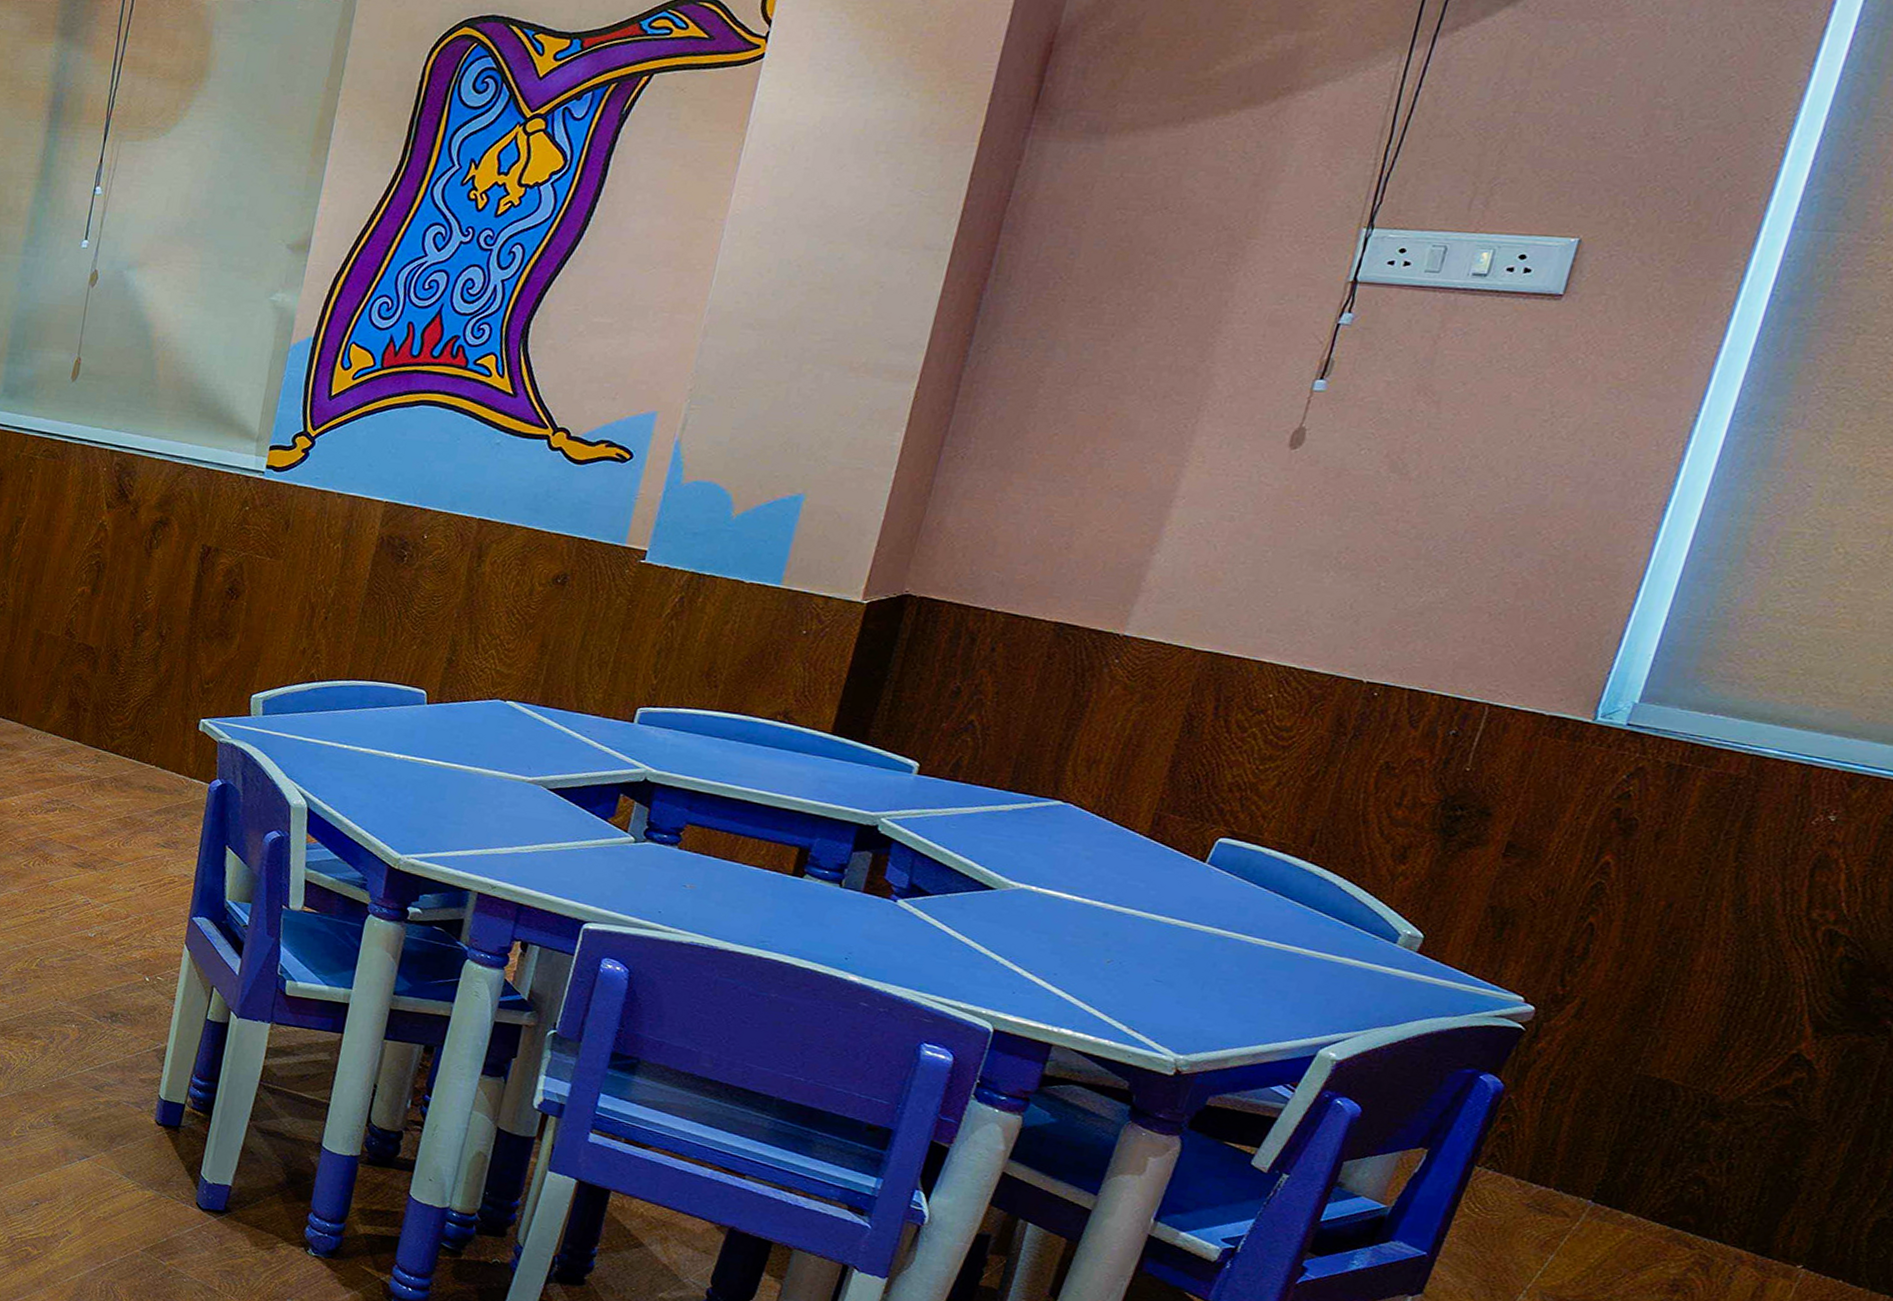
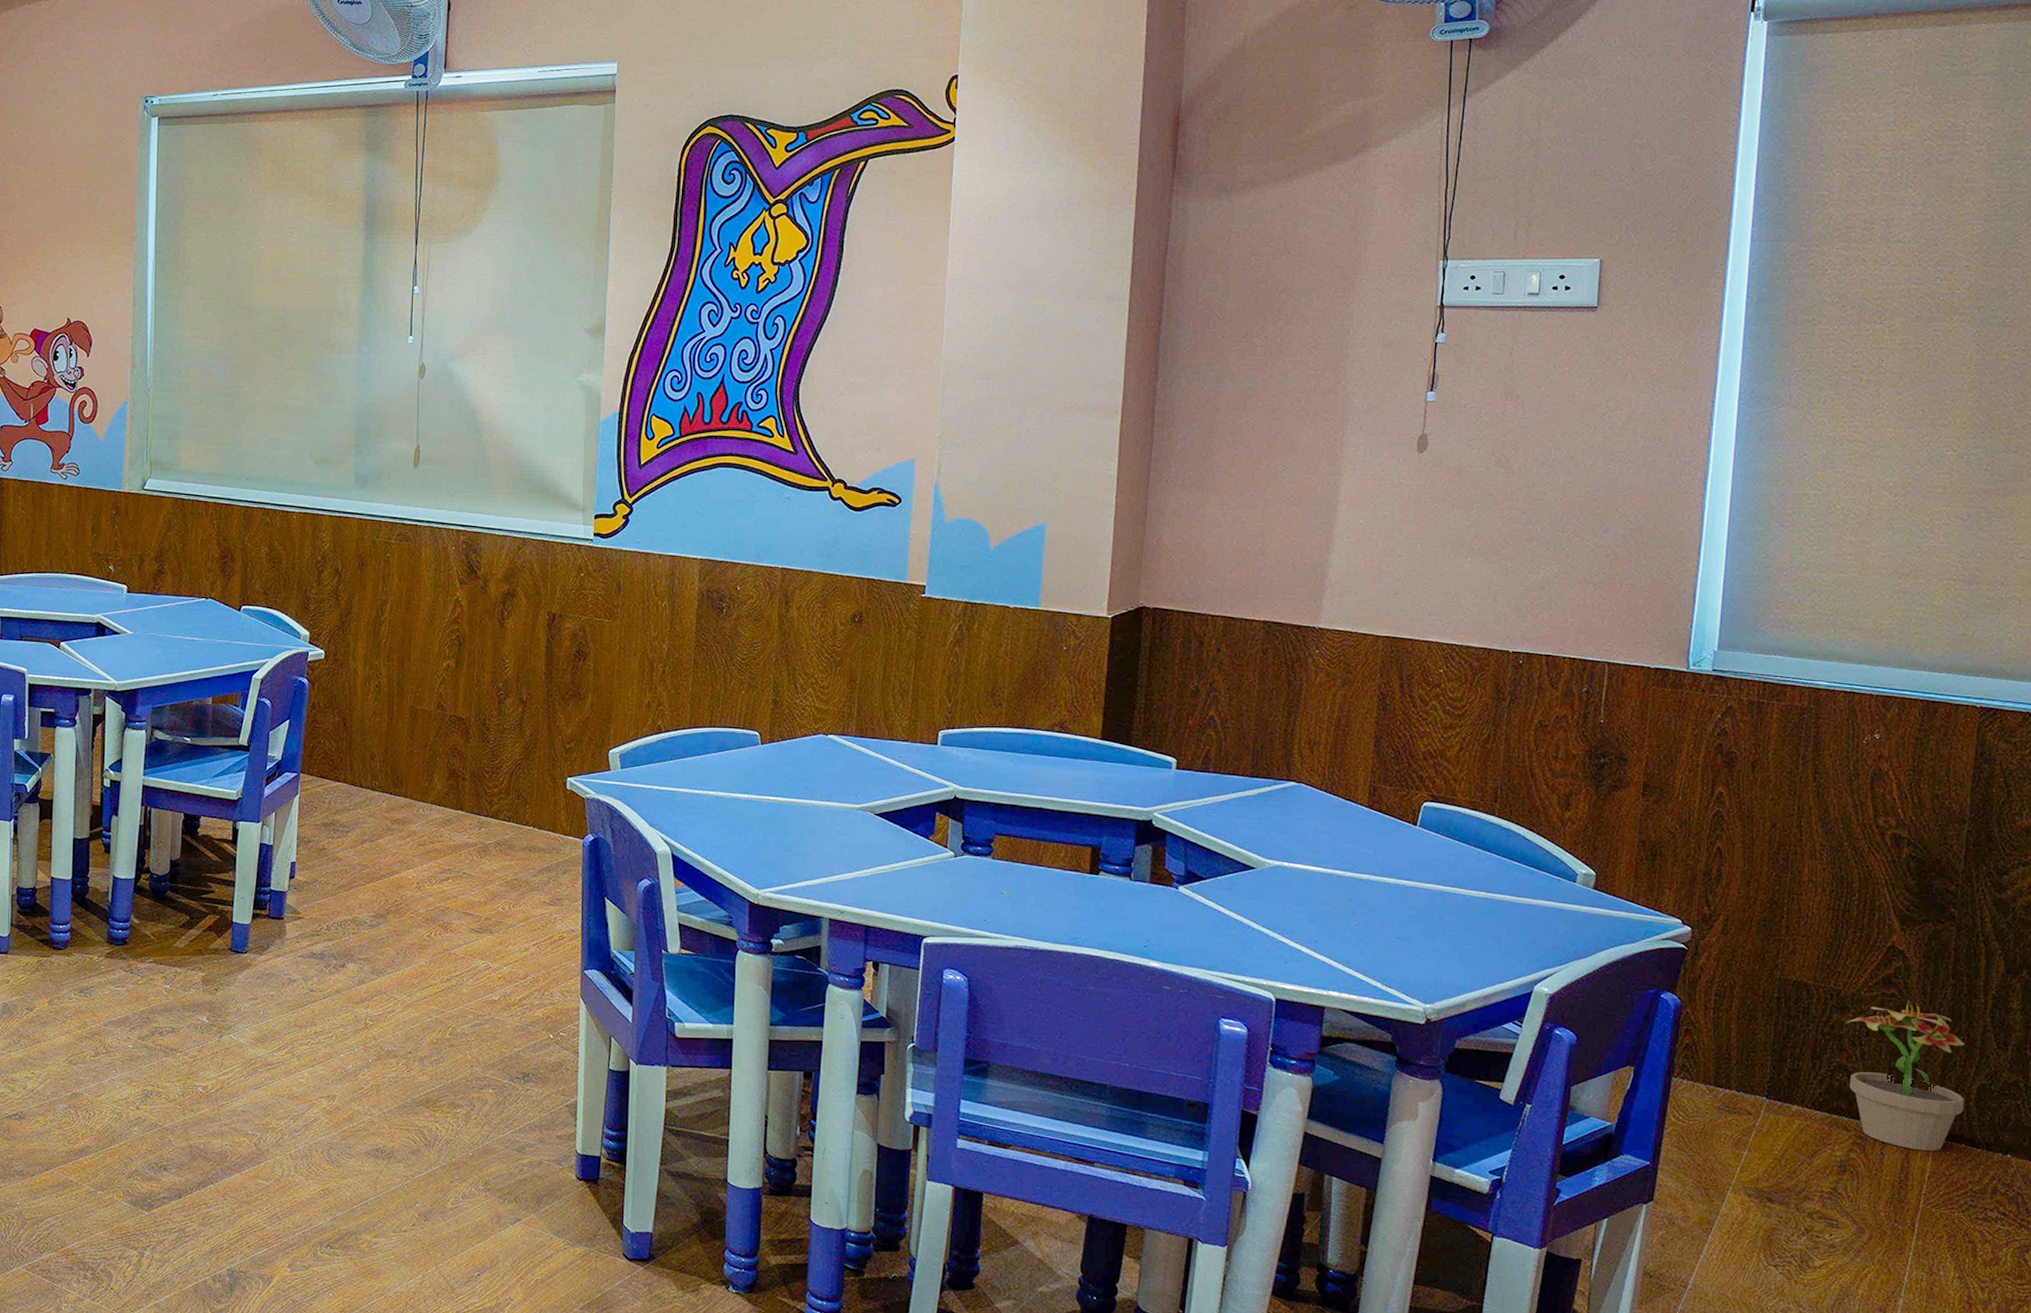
potted plant: none [1703,1114,1870,1284] -> present [1844,999,1965,1151]

